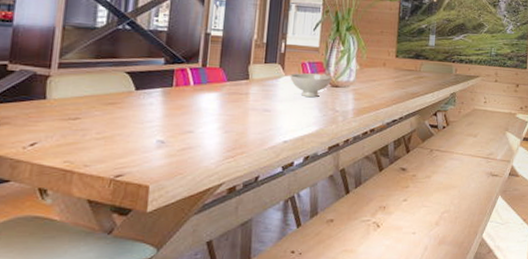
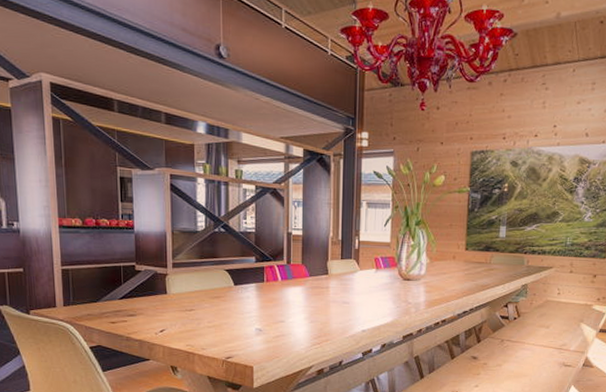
bowl: present [290,73,333,98] -> none [365,268,404,291]

